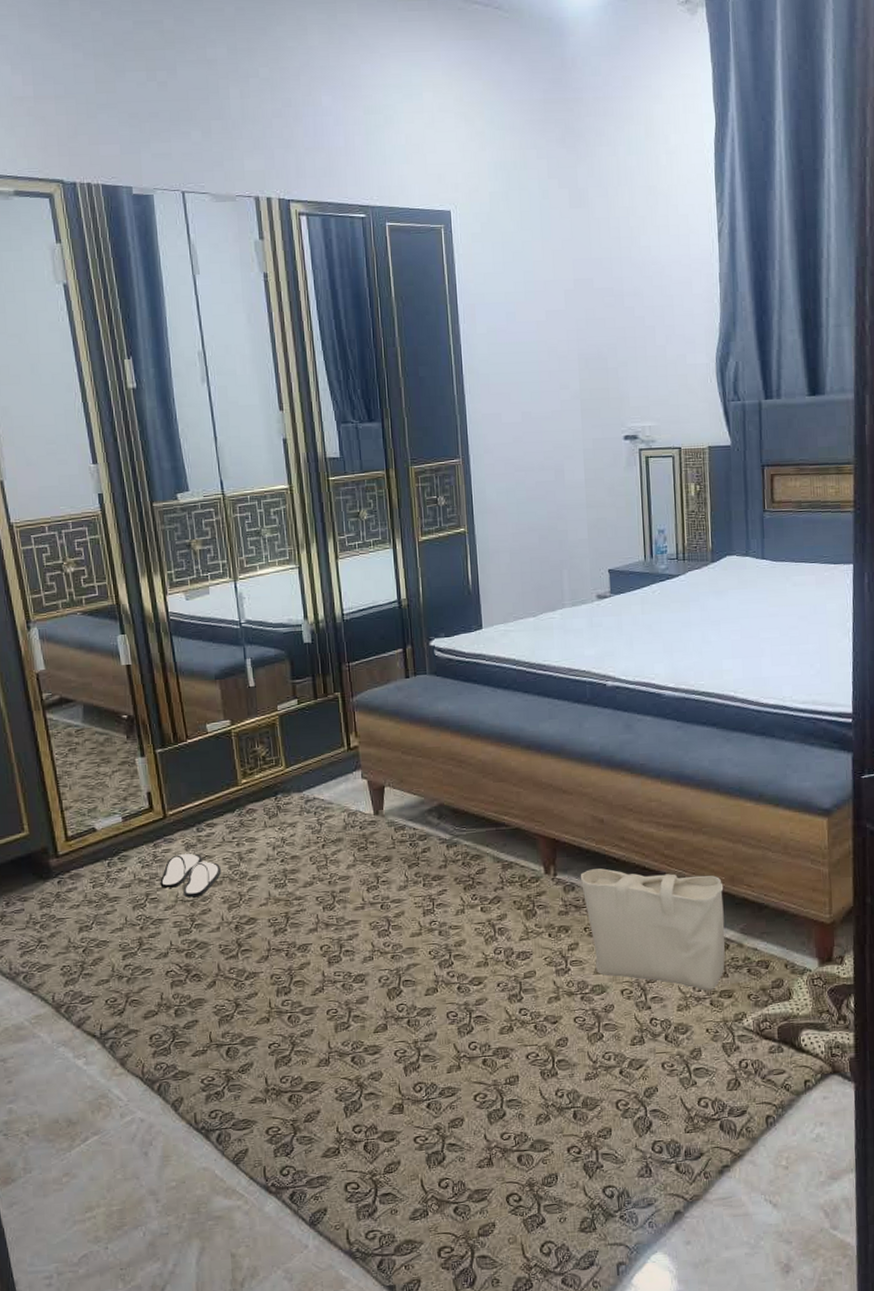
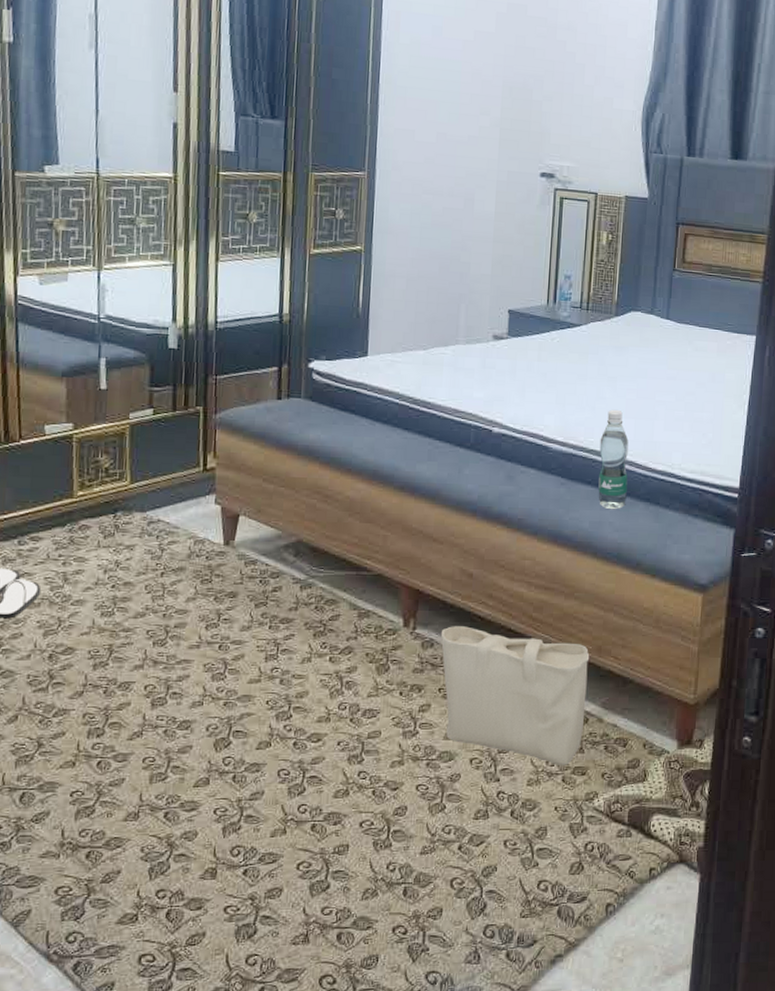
bottle: none [710,651,742,747] -> present [598,409,629,510]

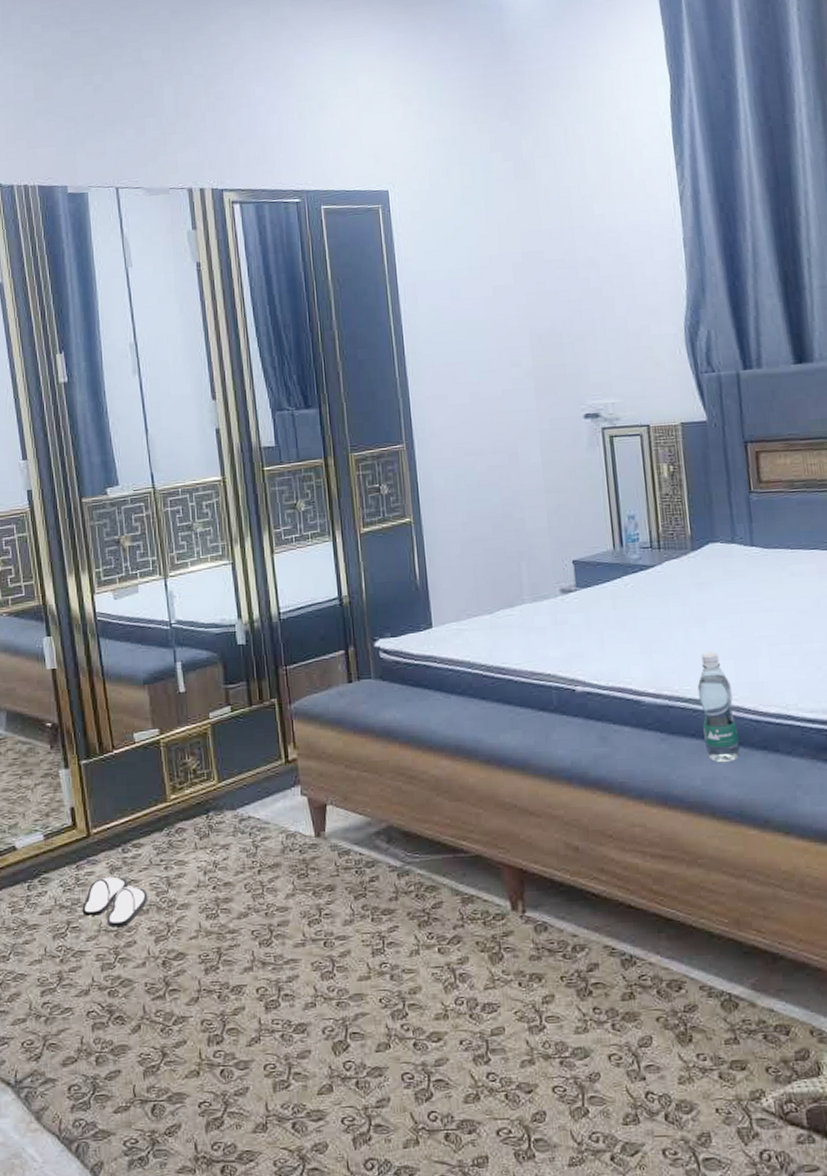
tote bag: present [440,626,590,767] -> none [553,905,735,1061]

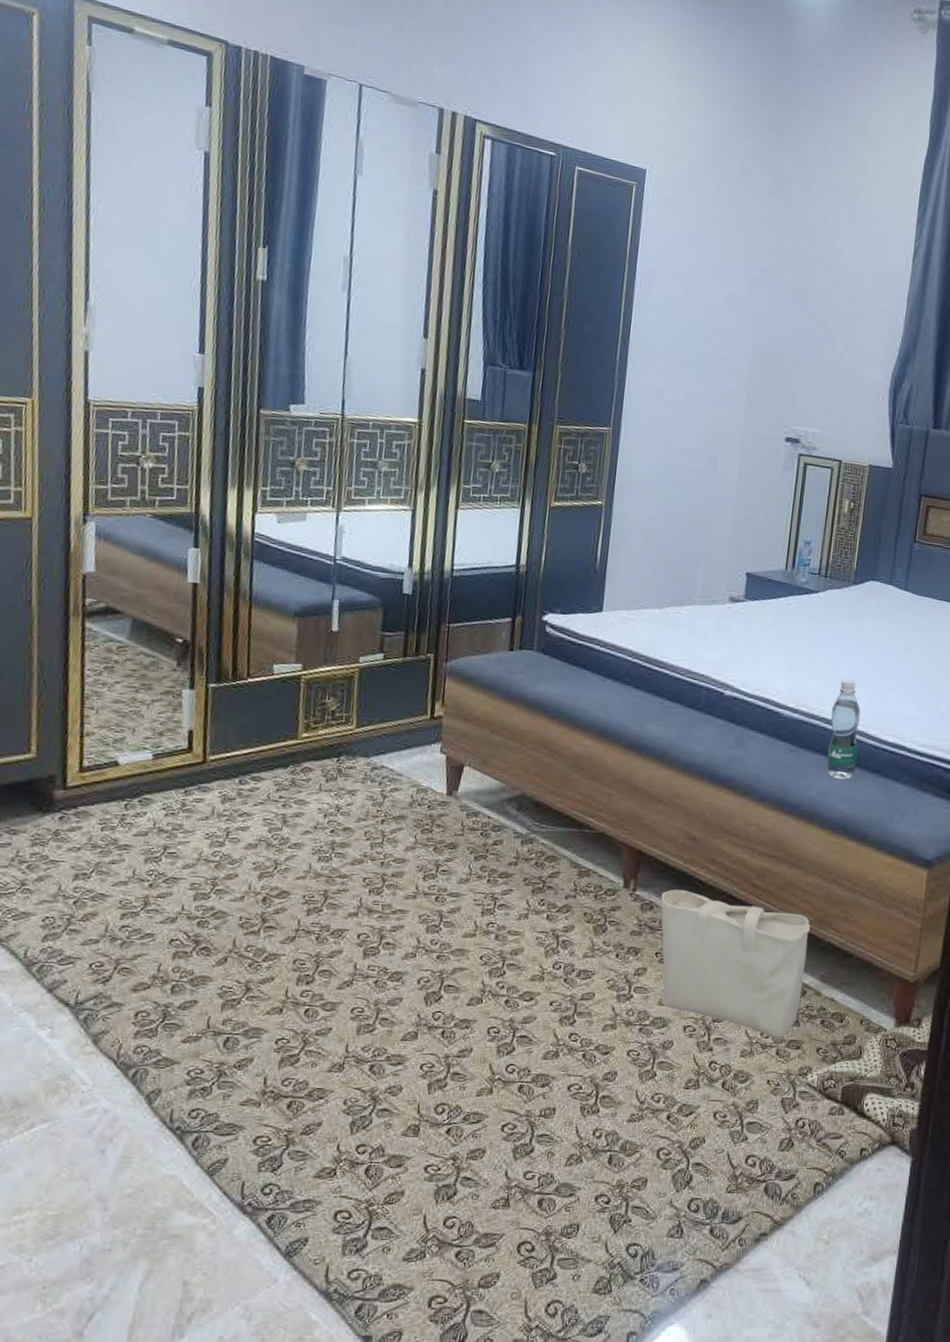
slippers: present [82,877,147,926] -> none [183,806,259,858]
tote bag: none [553,905,735,1061] -> present [660,889,811,1039]

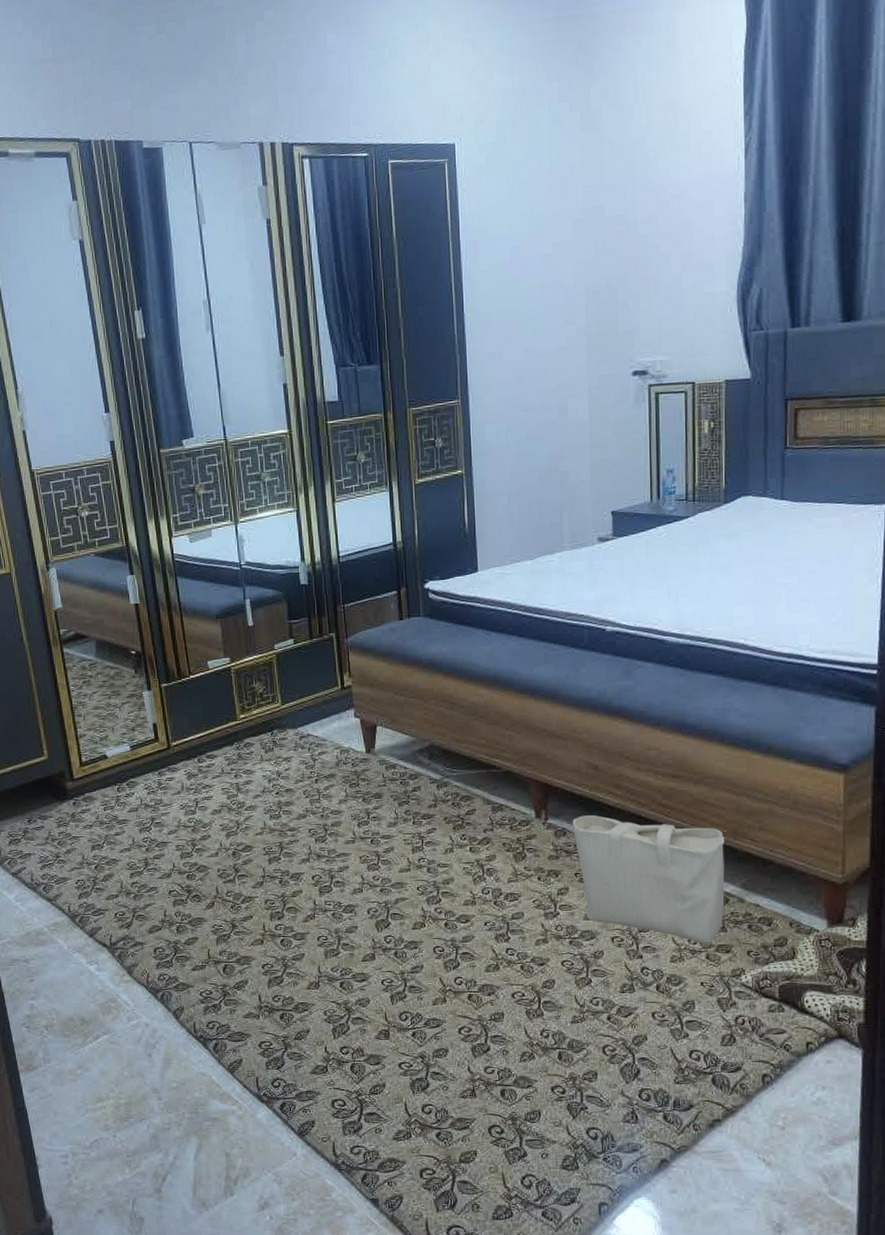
bottle: present [827,678,861,780] -> none [718,596,752,696]

